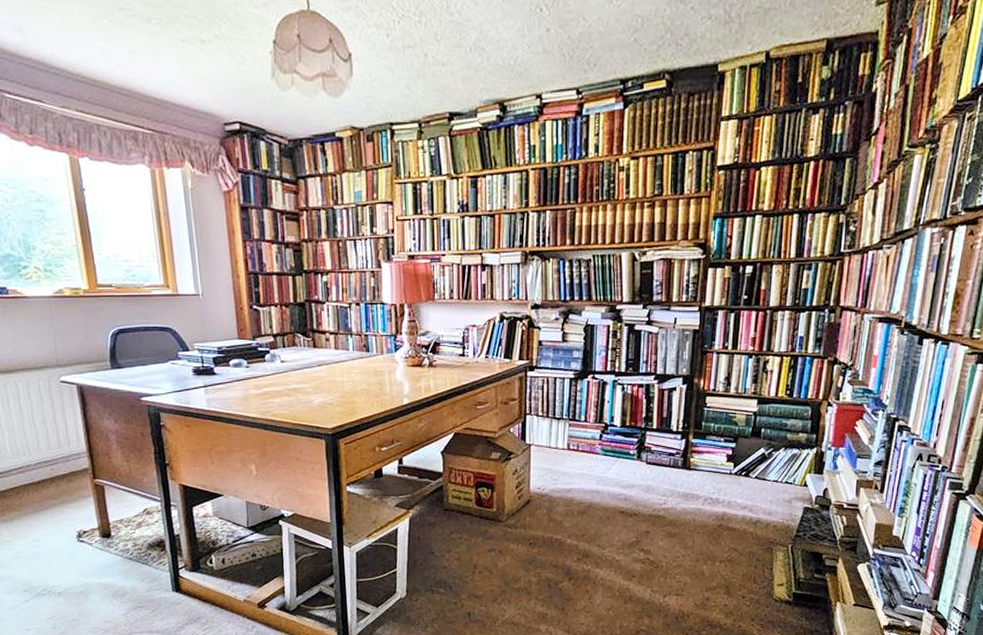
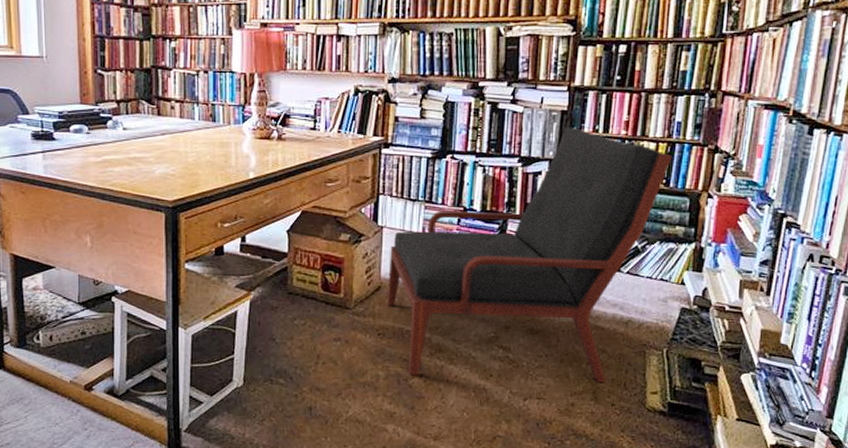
armchair: none [537,345,795,580] -> present [388,127,672,383]

